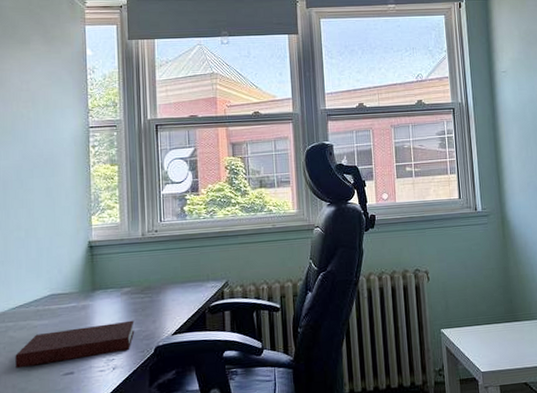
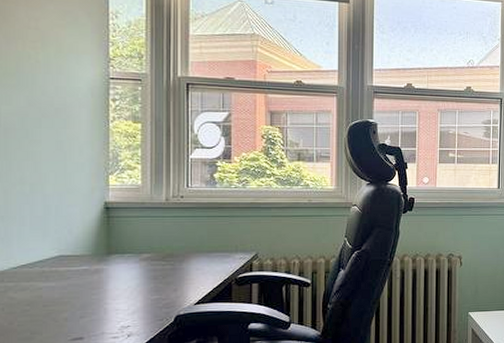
notebook: present [15,320,135,369] -> none [16,287,154,331]

